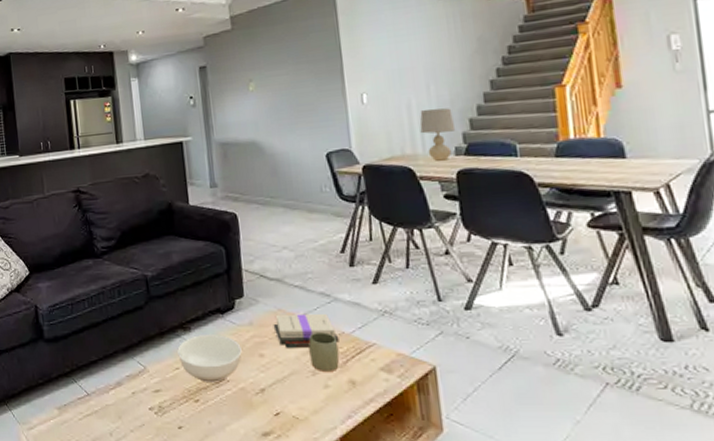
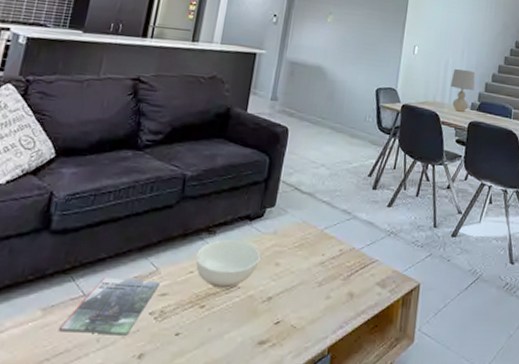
magazine: none [76,378,151,430] -> present [59,278,160,336]
books: present [273,313,339,348] -> none [294,226,349,260]
mug: present [308,332,340,373] -> none [319,246,347,285]

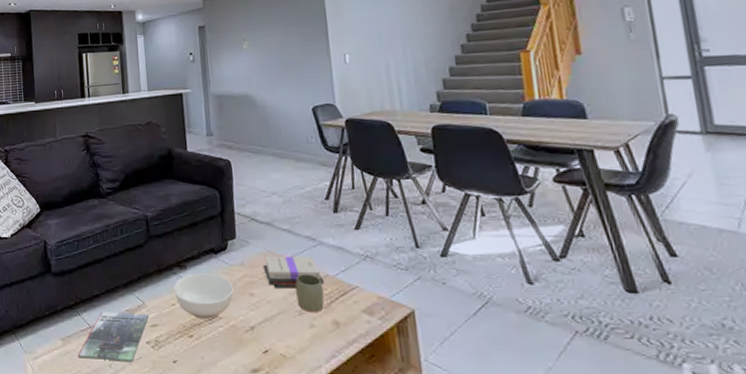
books: none [294,226,349,260] -> present [262,256,324,288]
mug: none [319,246,347,285] -> present [295,274,324,313]
table lamp: present [450,69,476,112] -> none [397,69,431,117]

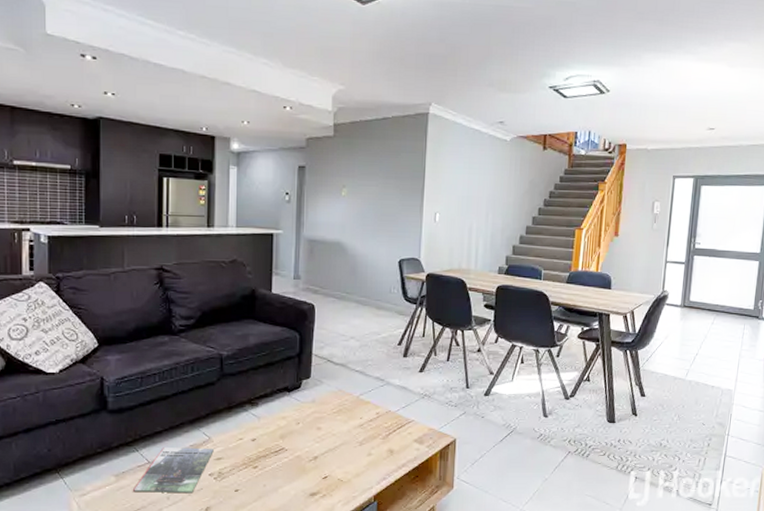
bowl: present [174,272,234,319] -> none [243,409,302,451]
books: present [262,256,324,288] -> none [332,394,386,423]
mug: present [295,274,324,313] -> none [360,410,384,443]

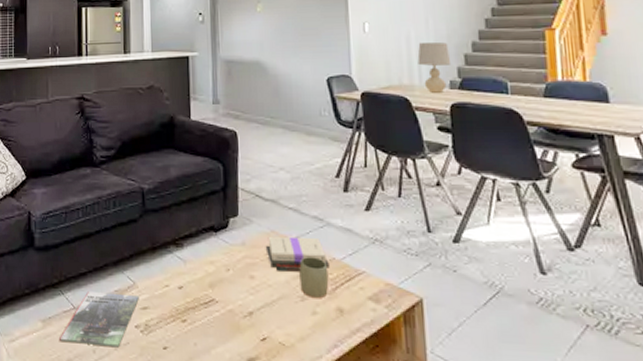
books: none [332,394,386,423] -> present [265,236,330,272]
mug: none [360,410,384,443] -> present [299,257,329,299]
table lamp: none [475,234,502,277] -> present [417,42,452,93]

